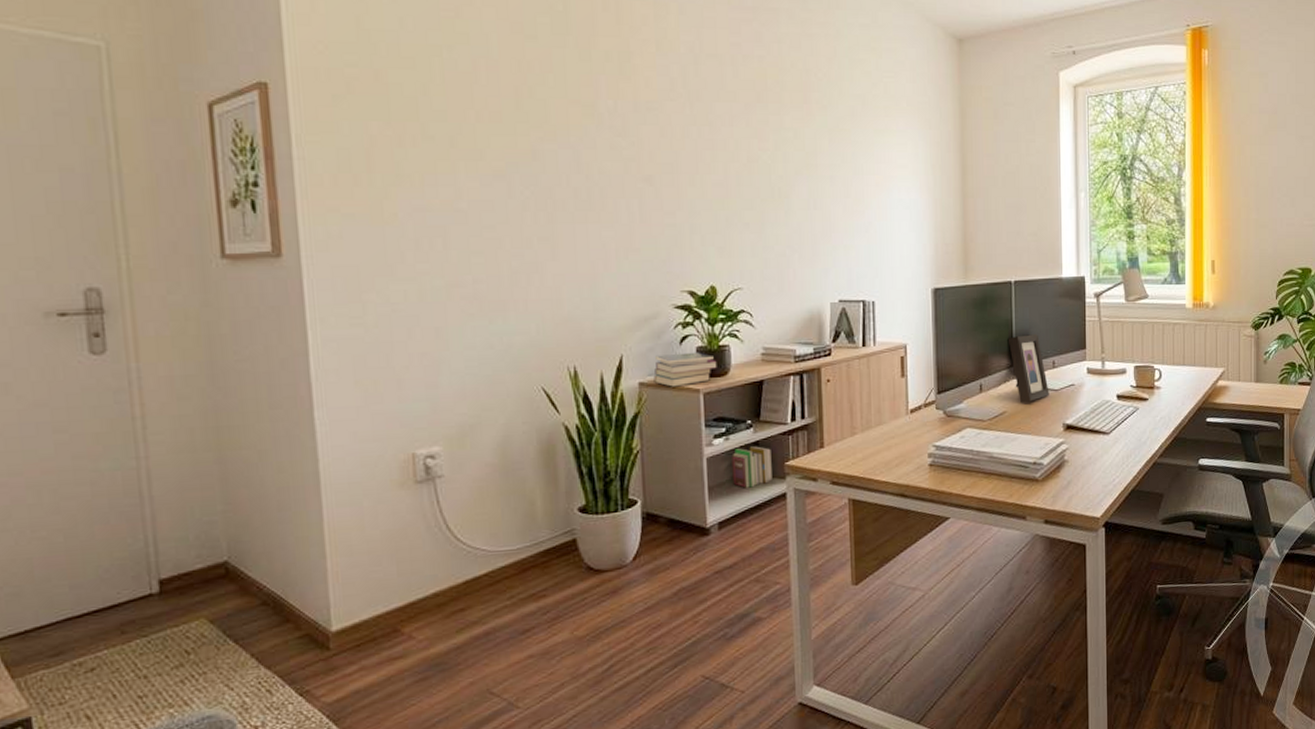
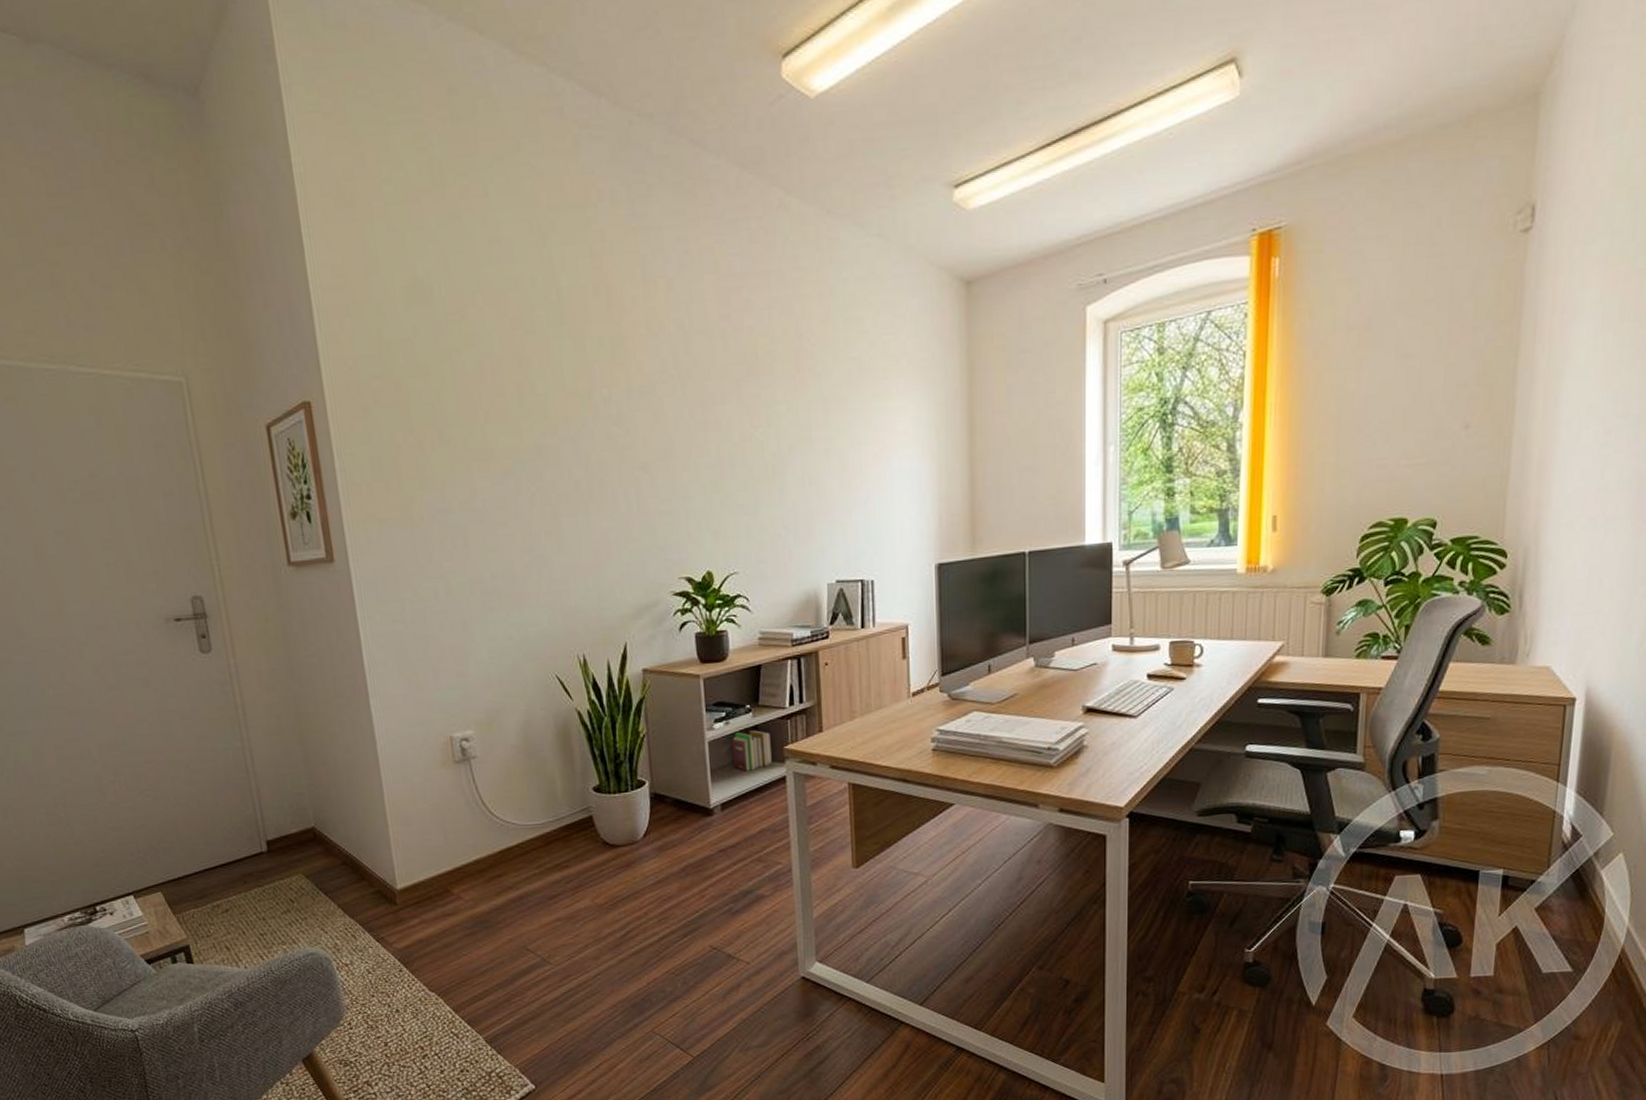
books: present [653,352,717,387] -> none [656,638,716,673]
picture frame: present [1007,334,1049,403] -> none [1020,609,1067,685]

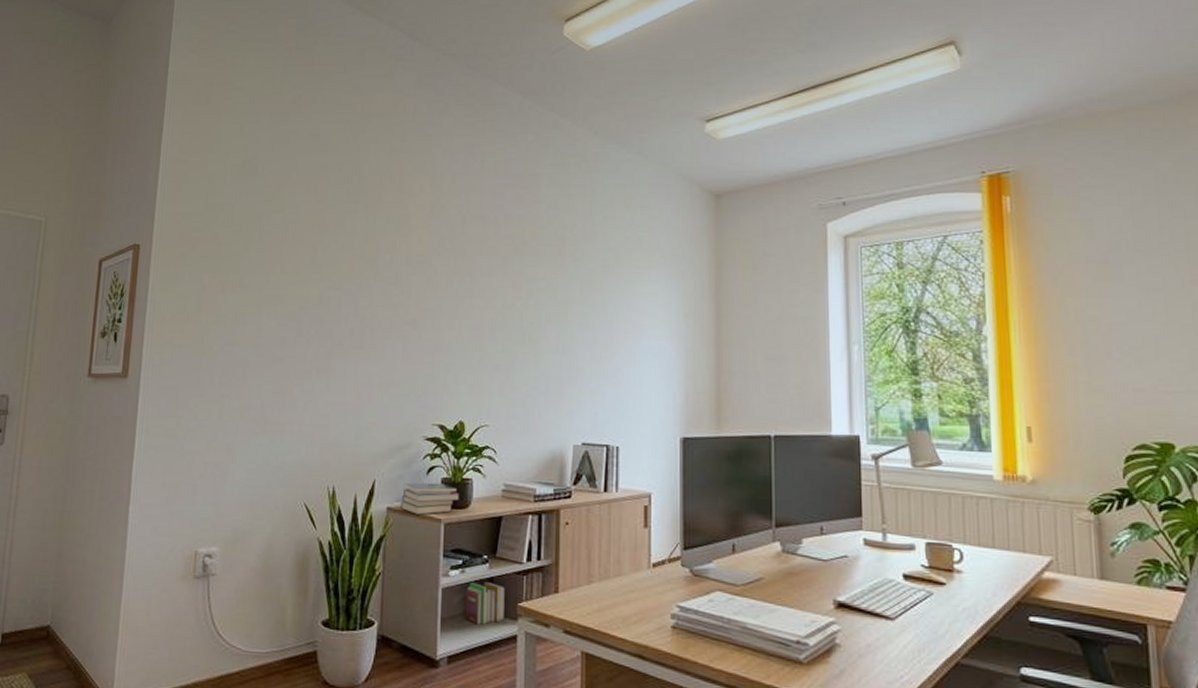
books: none [656,638,716,673] -> present [400,482,459,515]

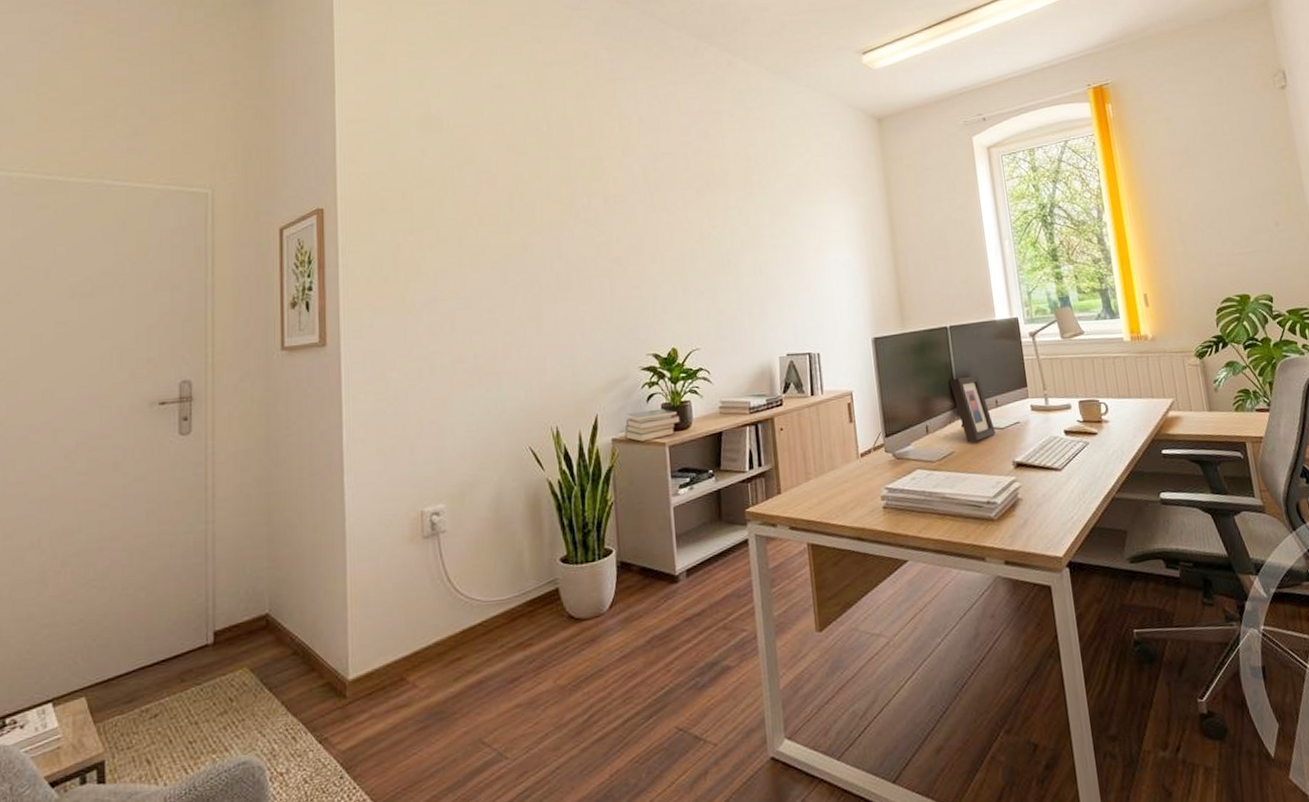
books: present [465,582,505,625] -> none [696,494,735,536]
picture frame: none [766,494,816,571] -> present [948,375,996,443]

